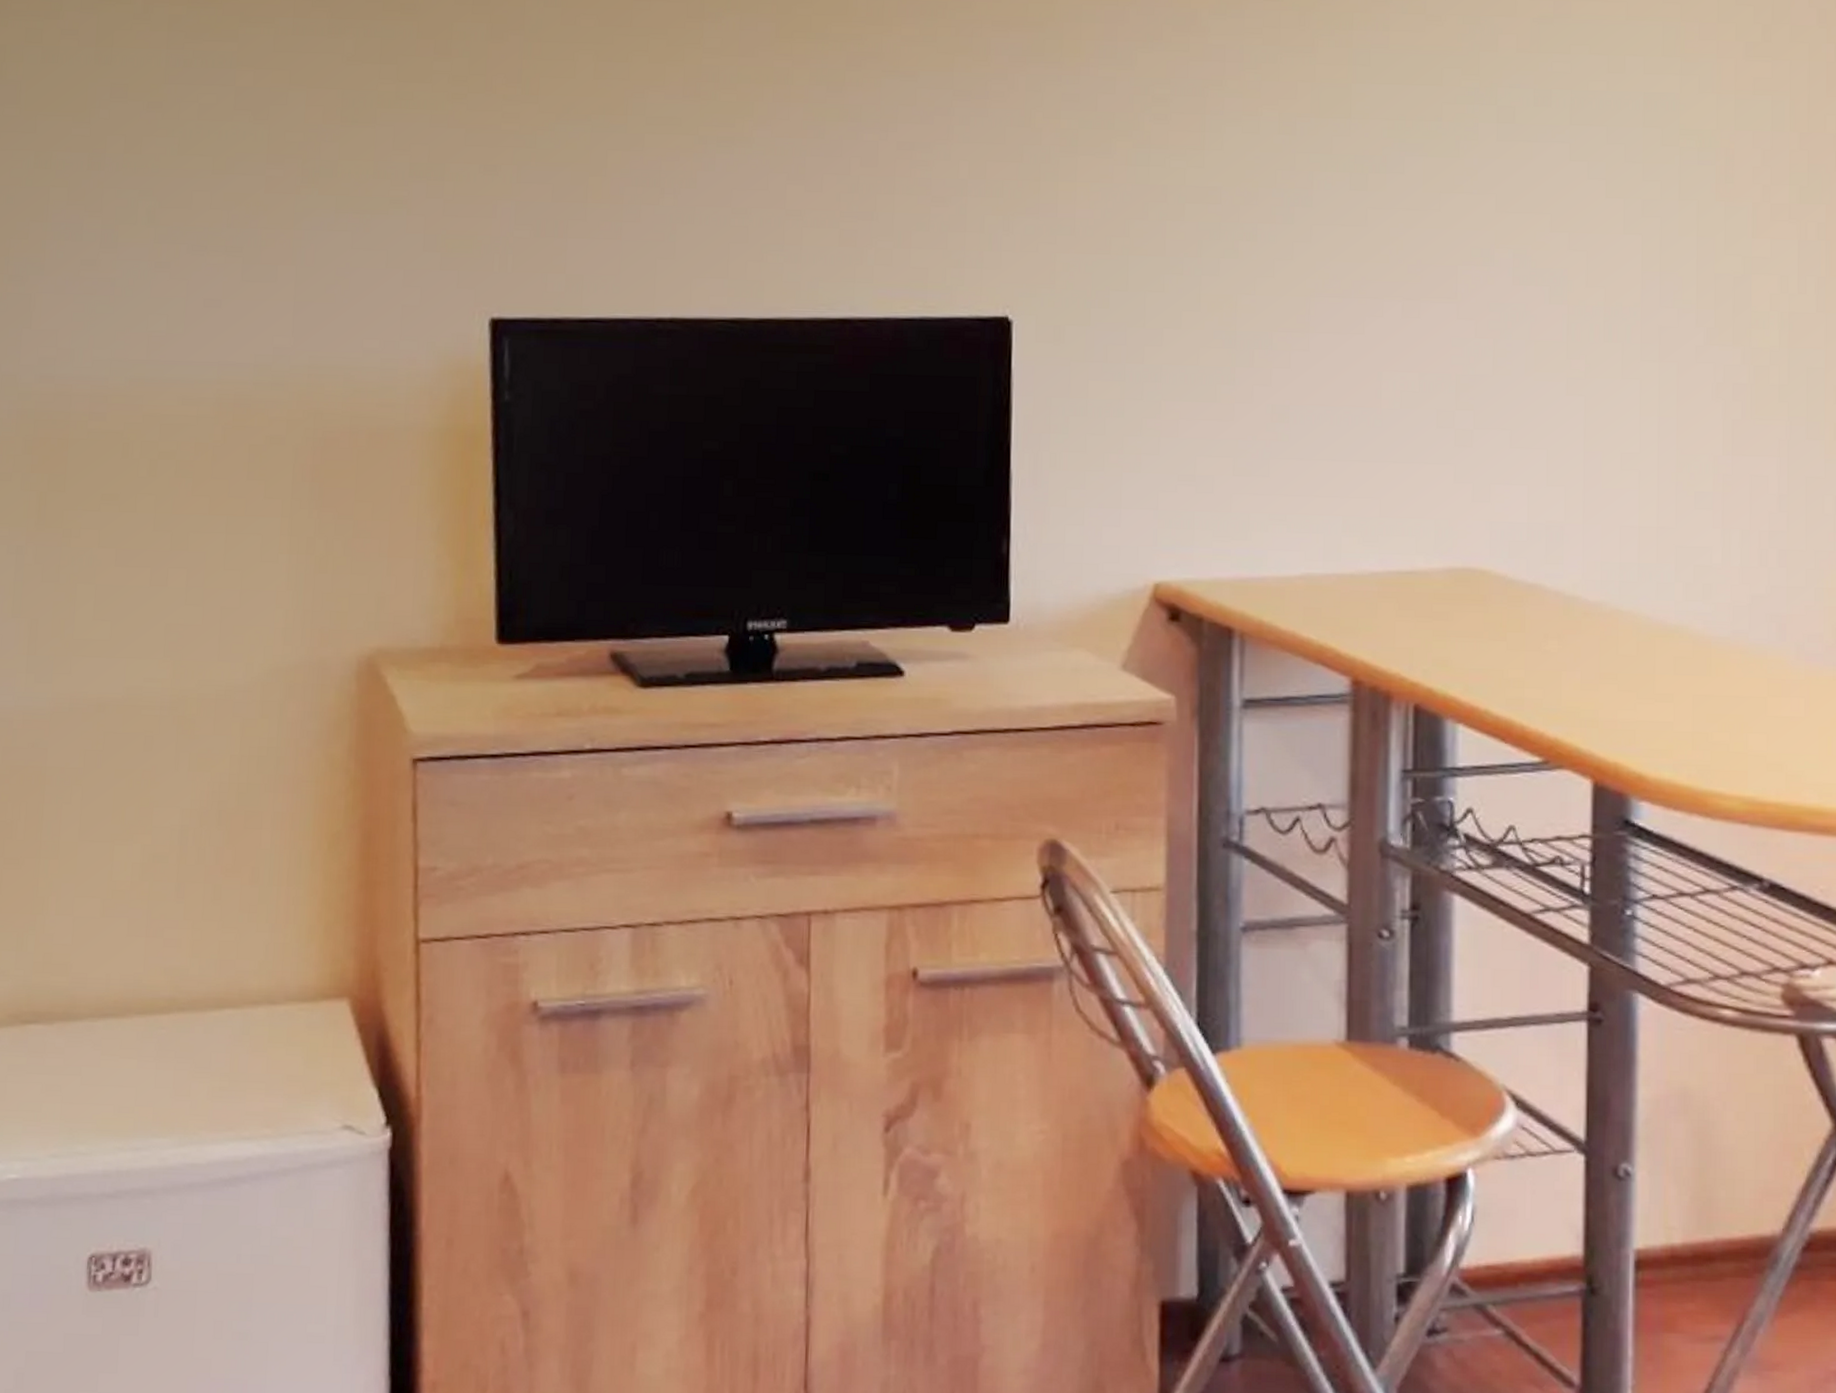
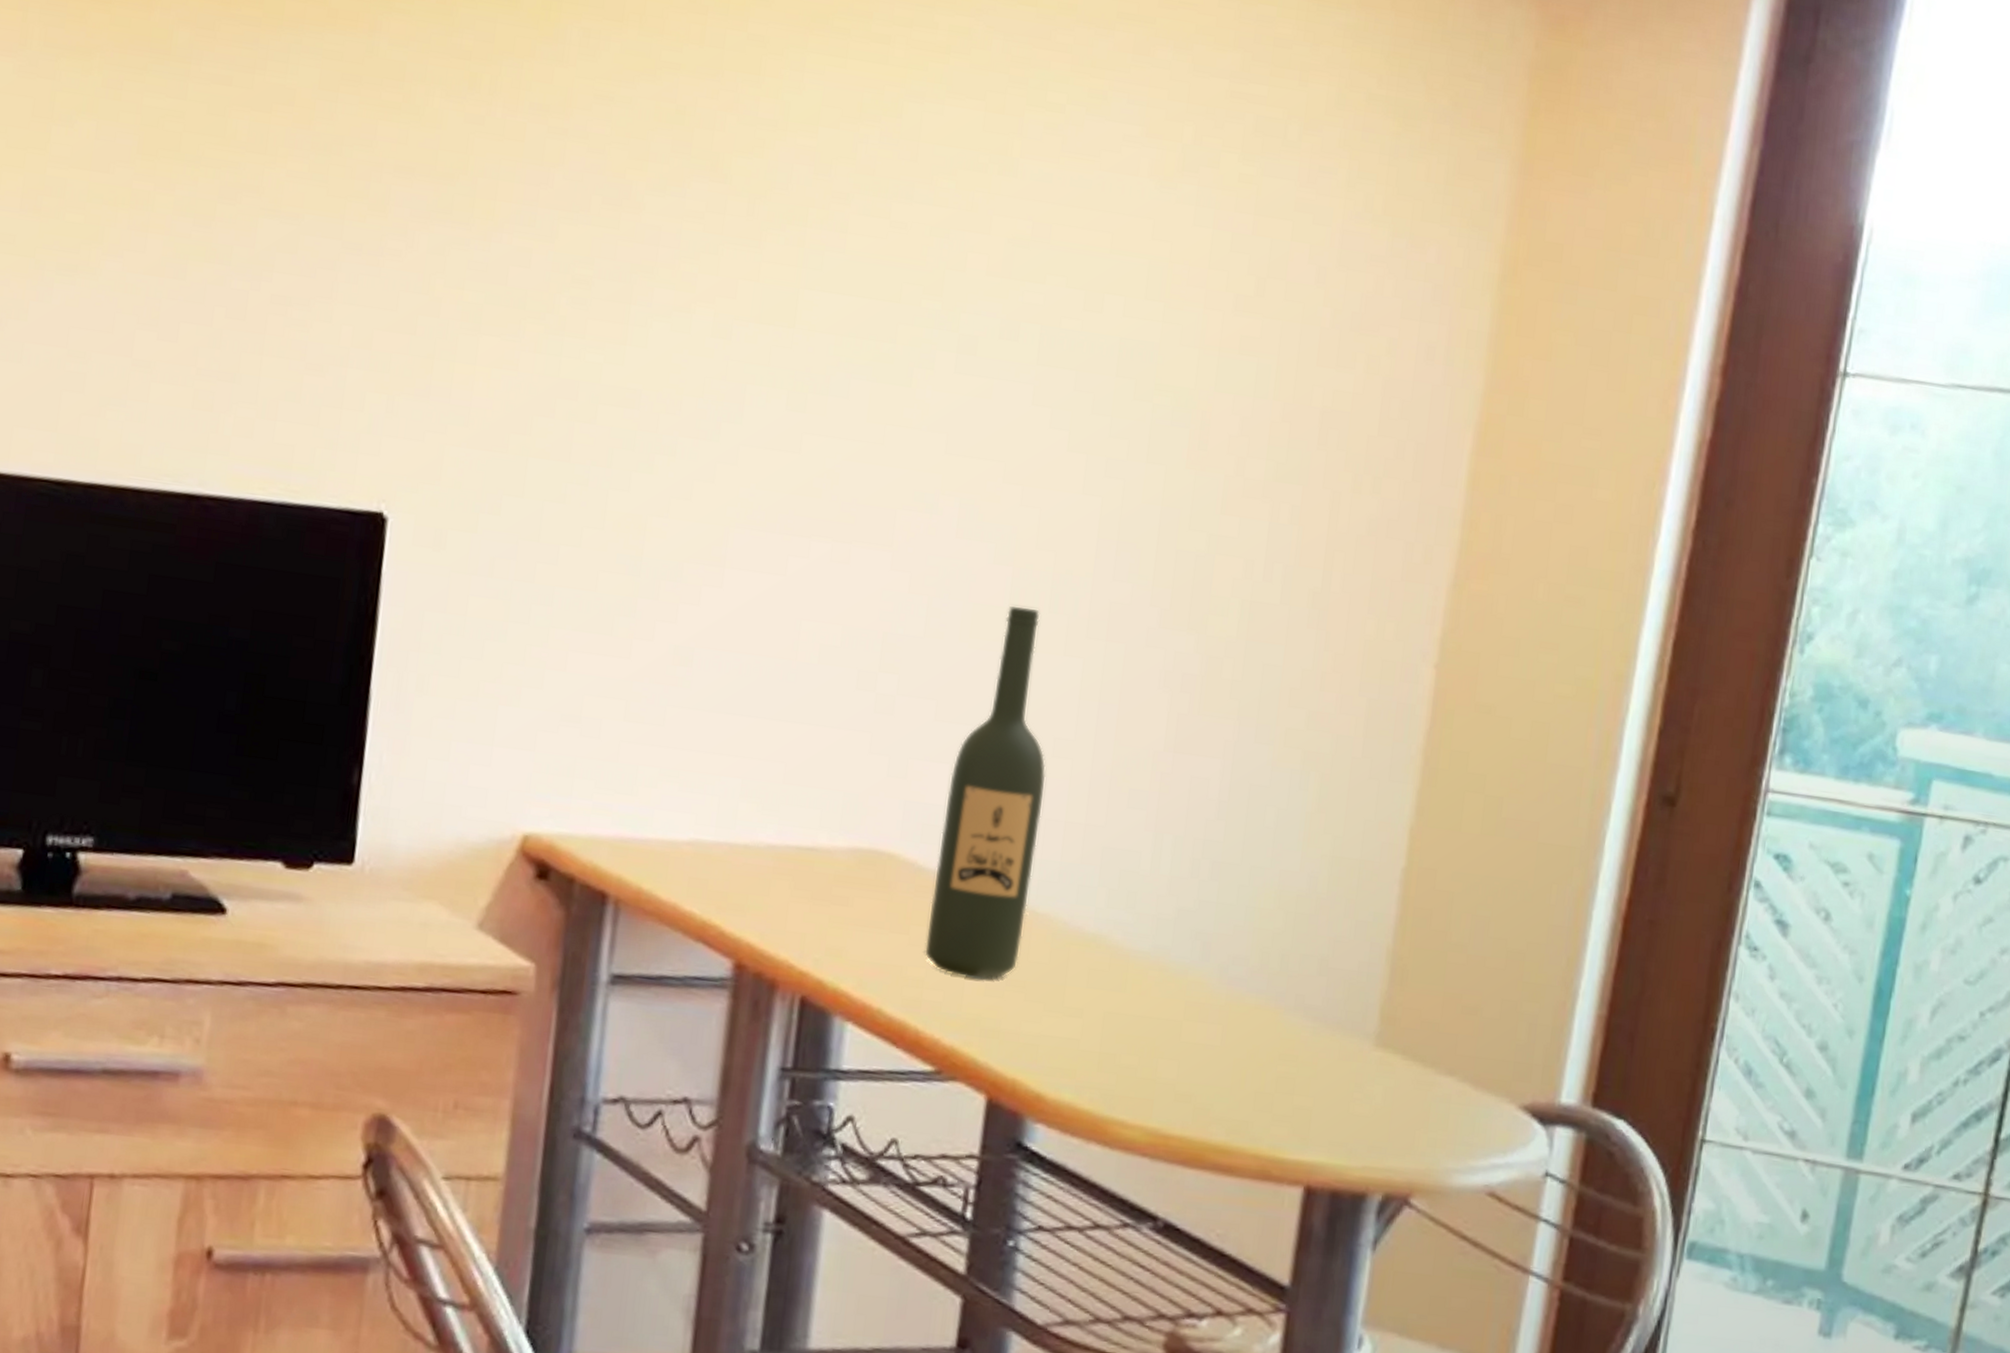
wine bottle: none [1523,339,1617,674] -> present [925,606,1046,979]

